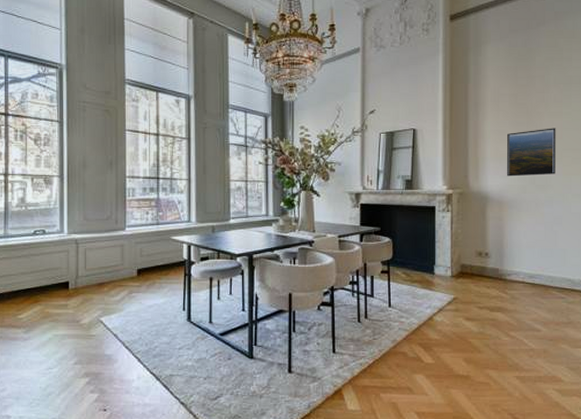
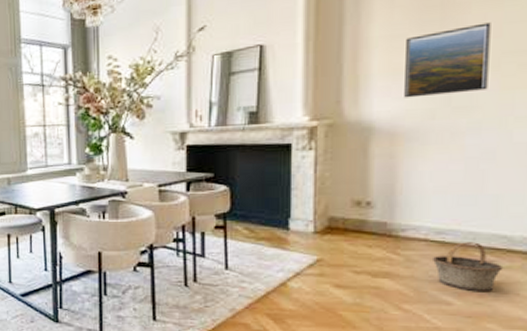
basket: none [527,284,570,320] -> present [431,242,504,291]

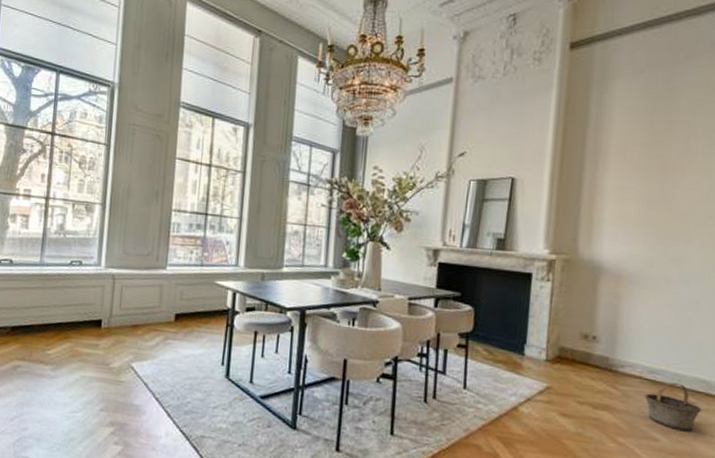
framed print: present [404,22,491,98] -> none [629,187,701,247]

